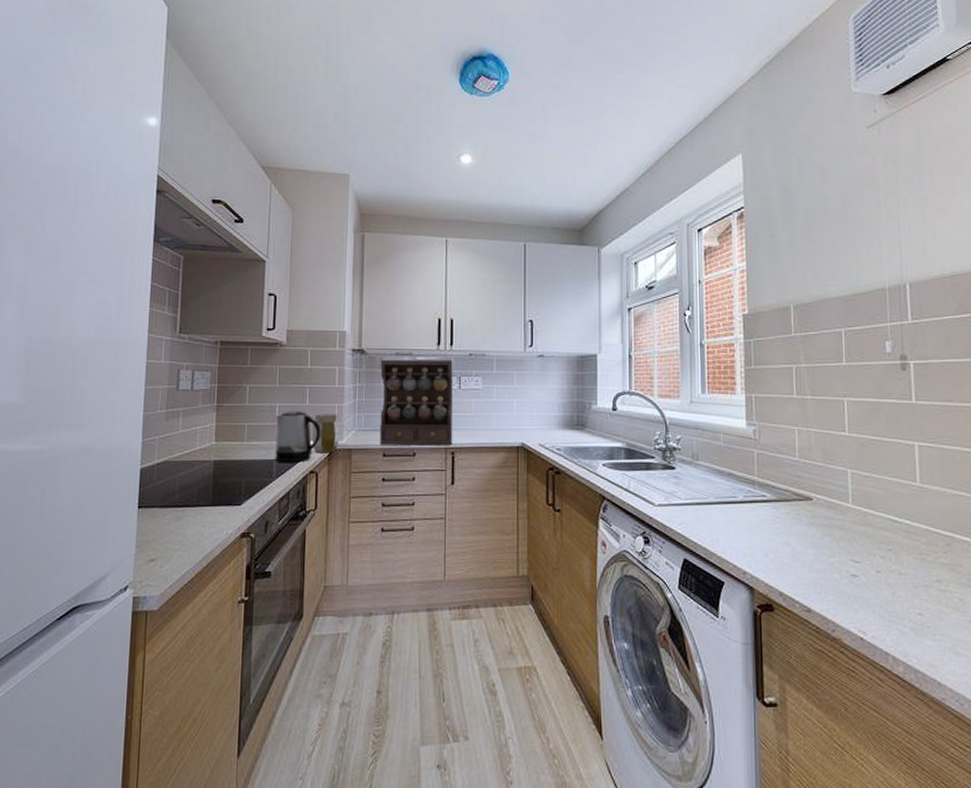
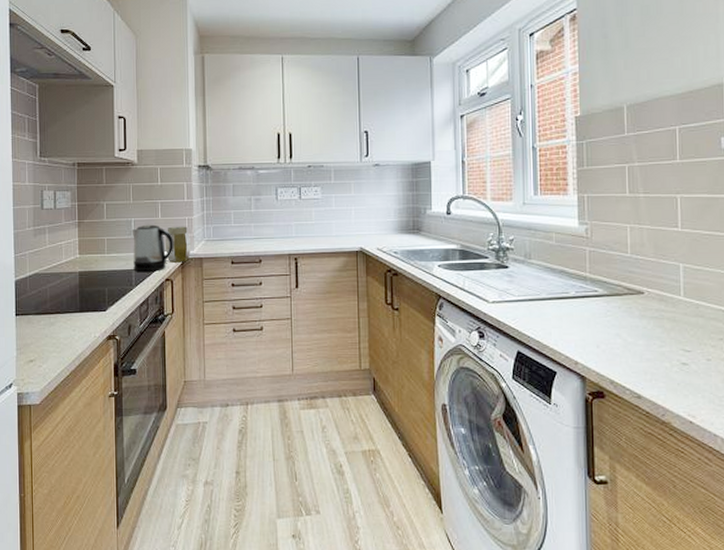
spice rack: present [379,359,453,446] -> none [225,172,296,253]

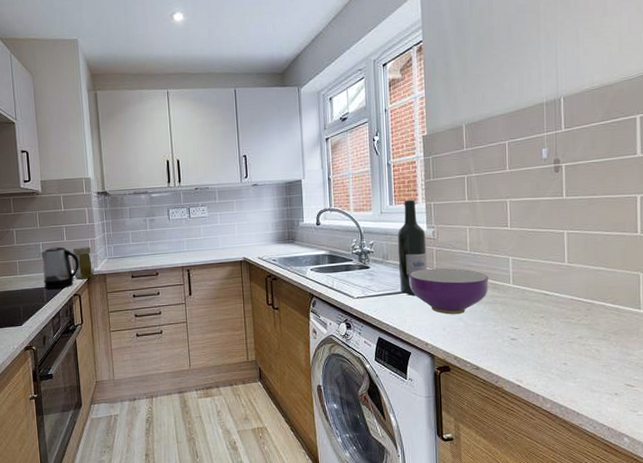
wine bottle: none [542,190,578,303] -> present [397,199,427,296]
bowl: none [554,272,654,329] -> present [408,268,489,314]

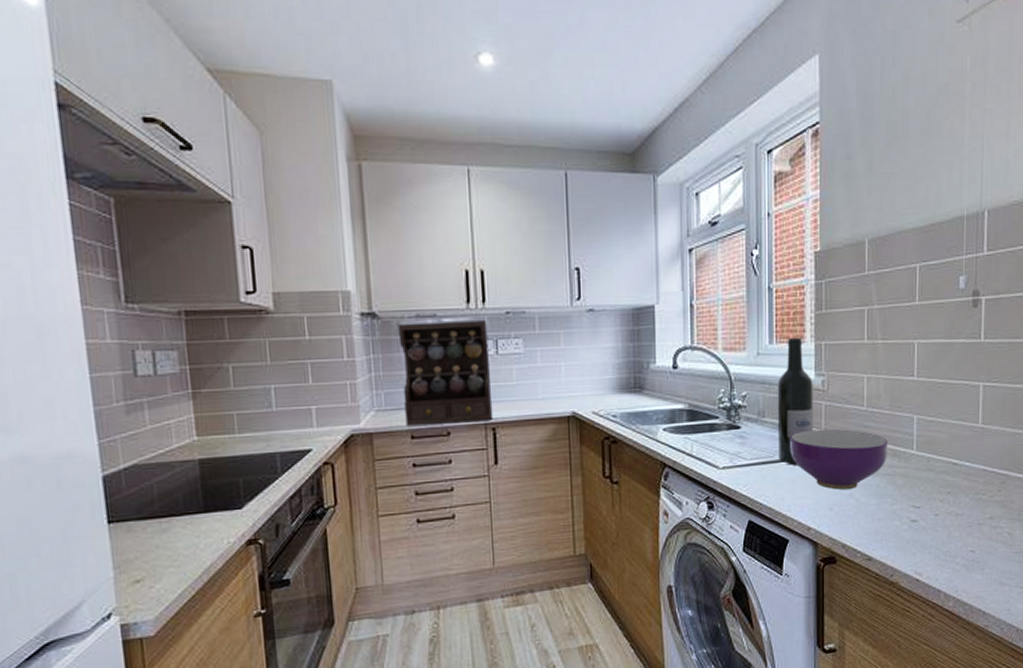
kettle: present [40,246,80,289] -> none [271,392,333,455]
jar: present [72,247,95,280] -> none [320,393,357,441]
spice rack: none [122,194,188,269] -> present [397,320,493,426]

